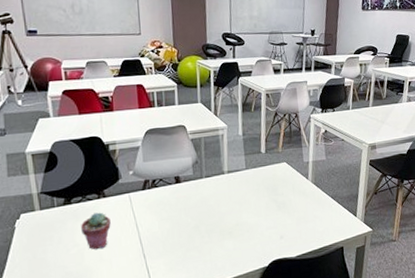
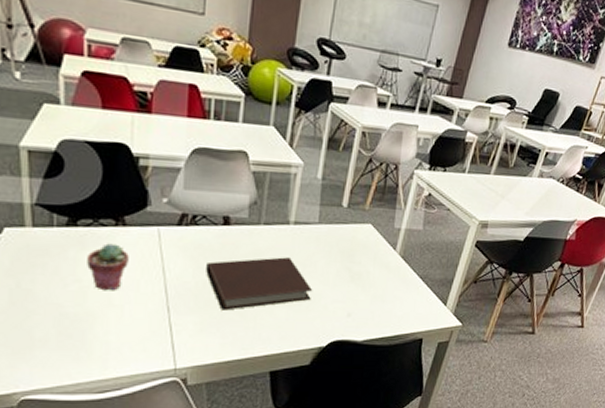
notebook: none [168,199,251,250] -> present [206,257,313,311]

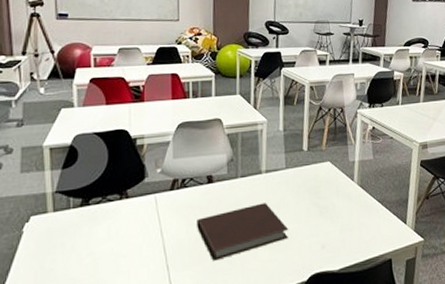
potted succulent: present [87,243,129,291] -> none [98,215,132,260]

